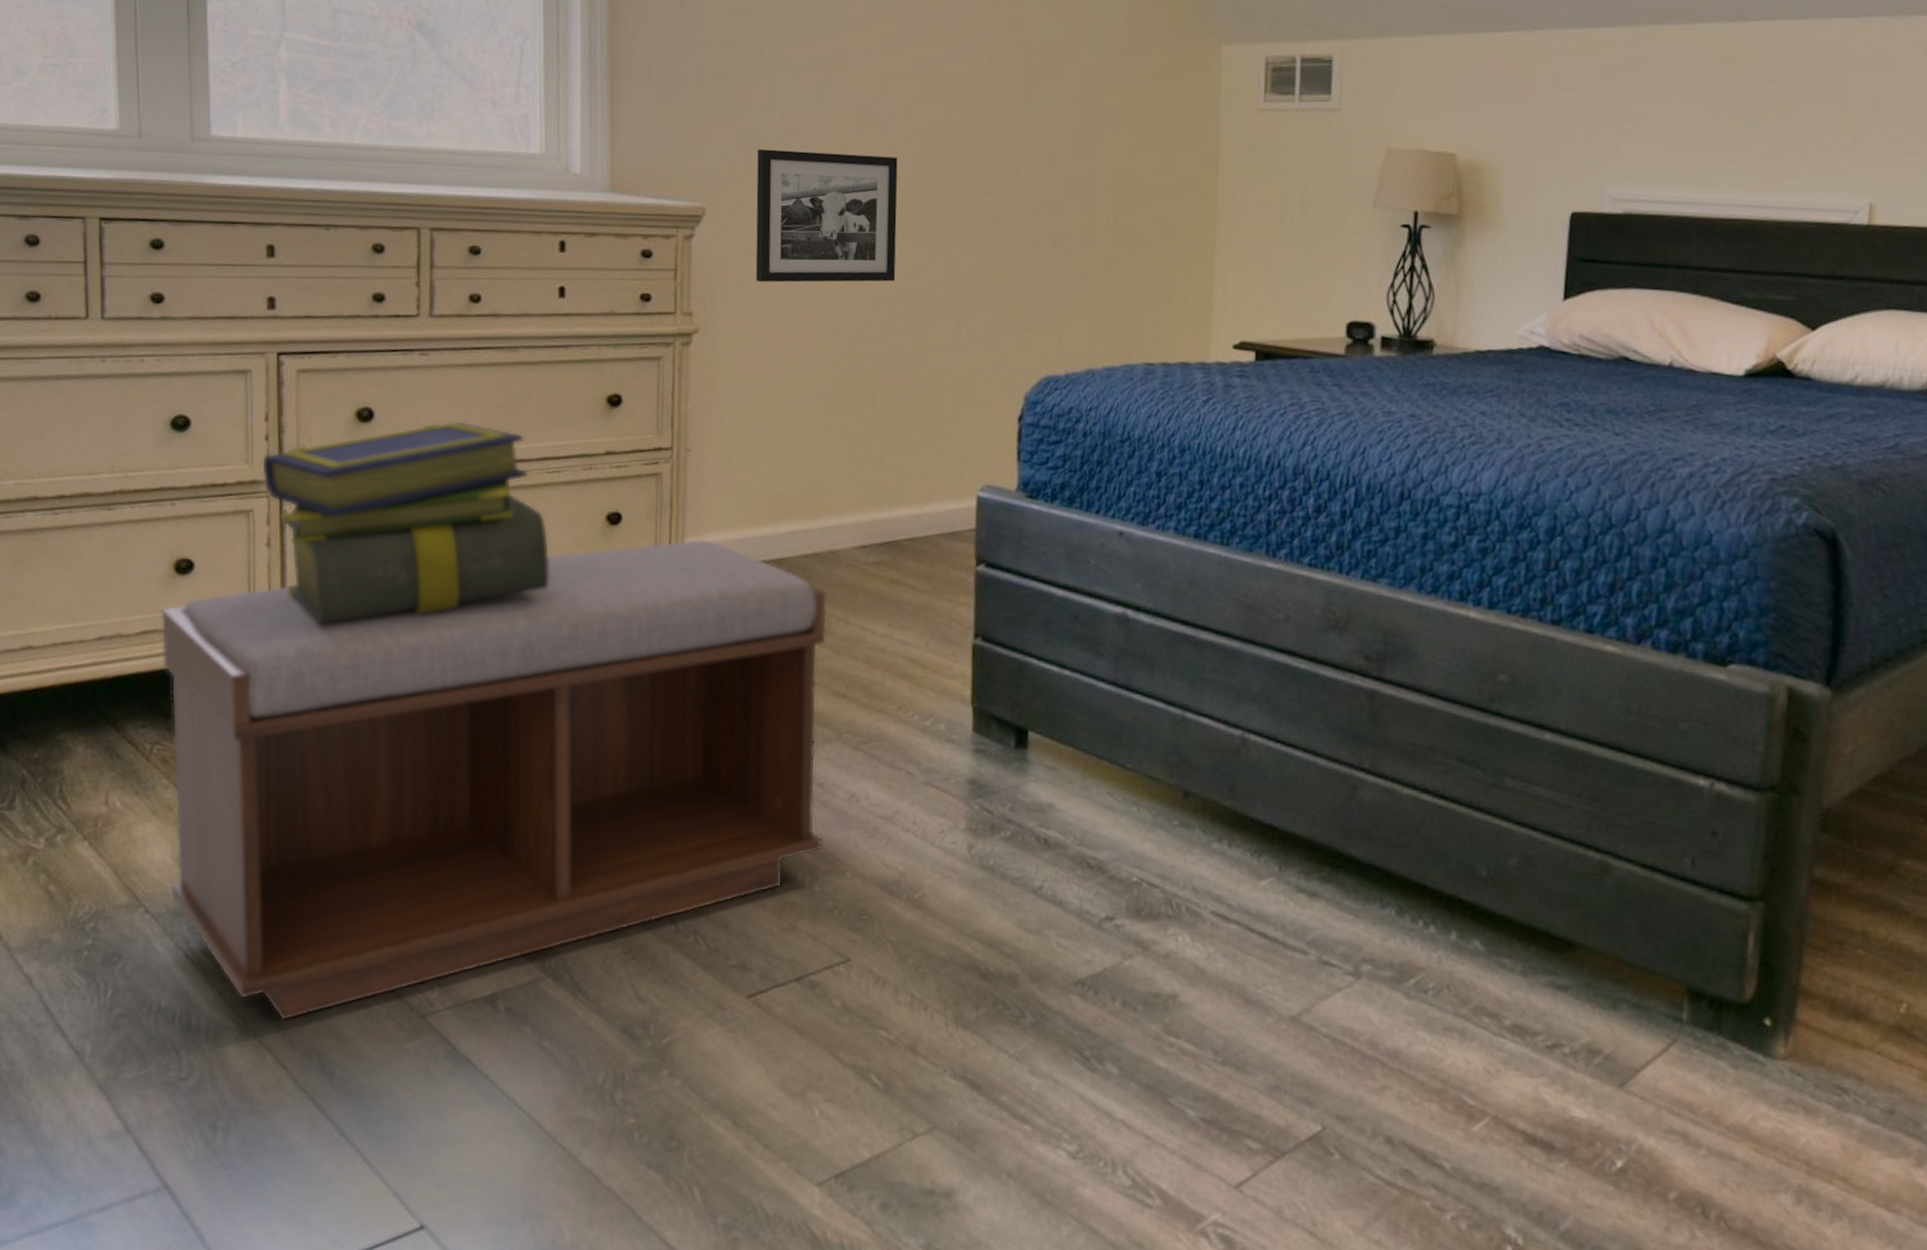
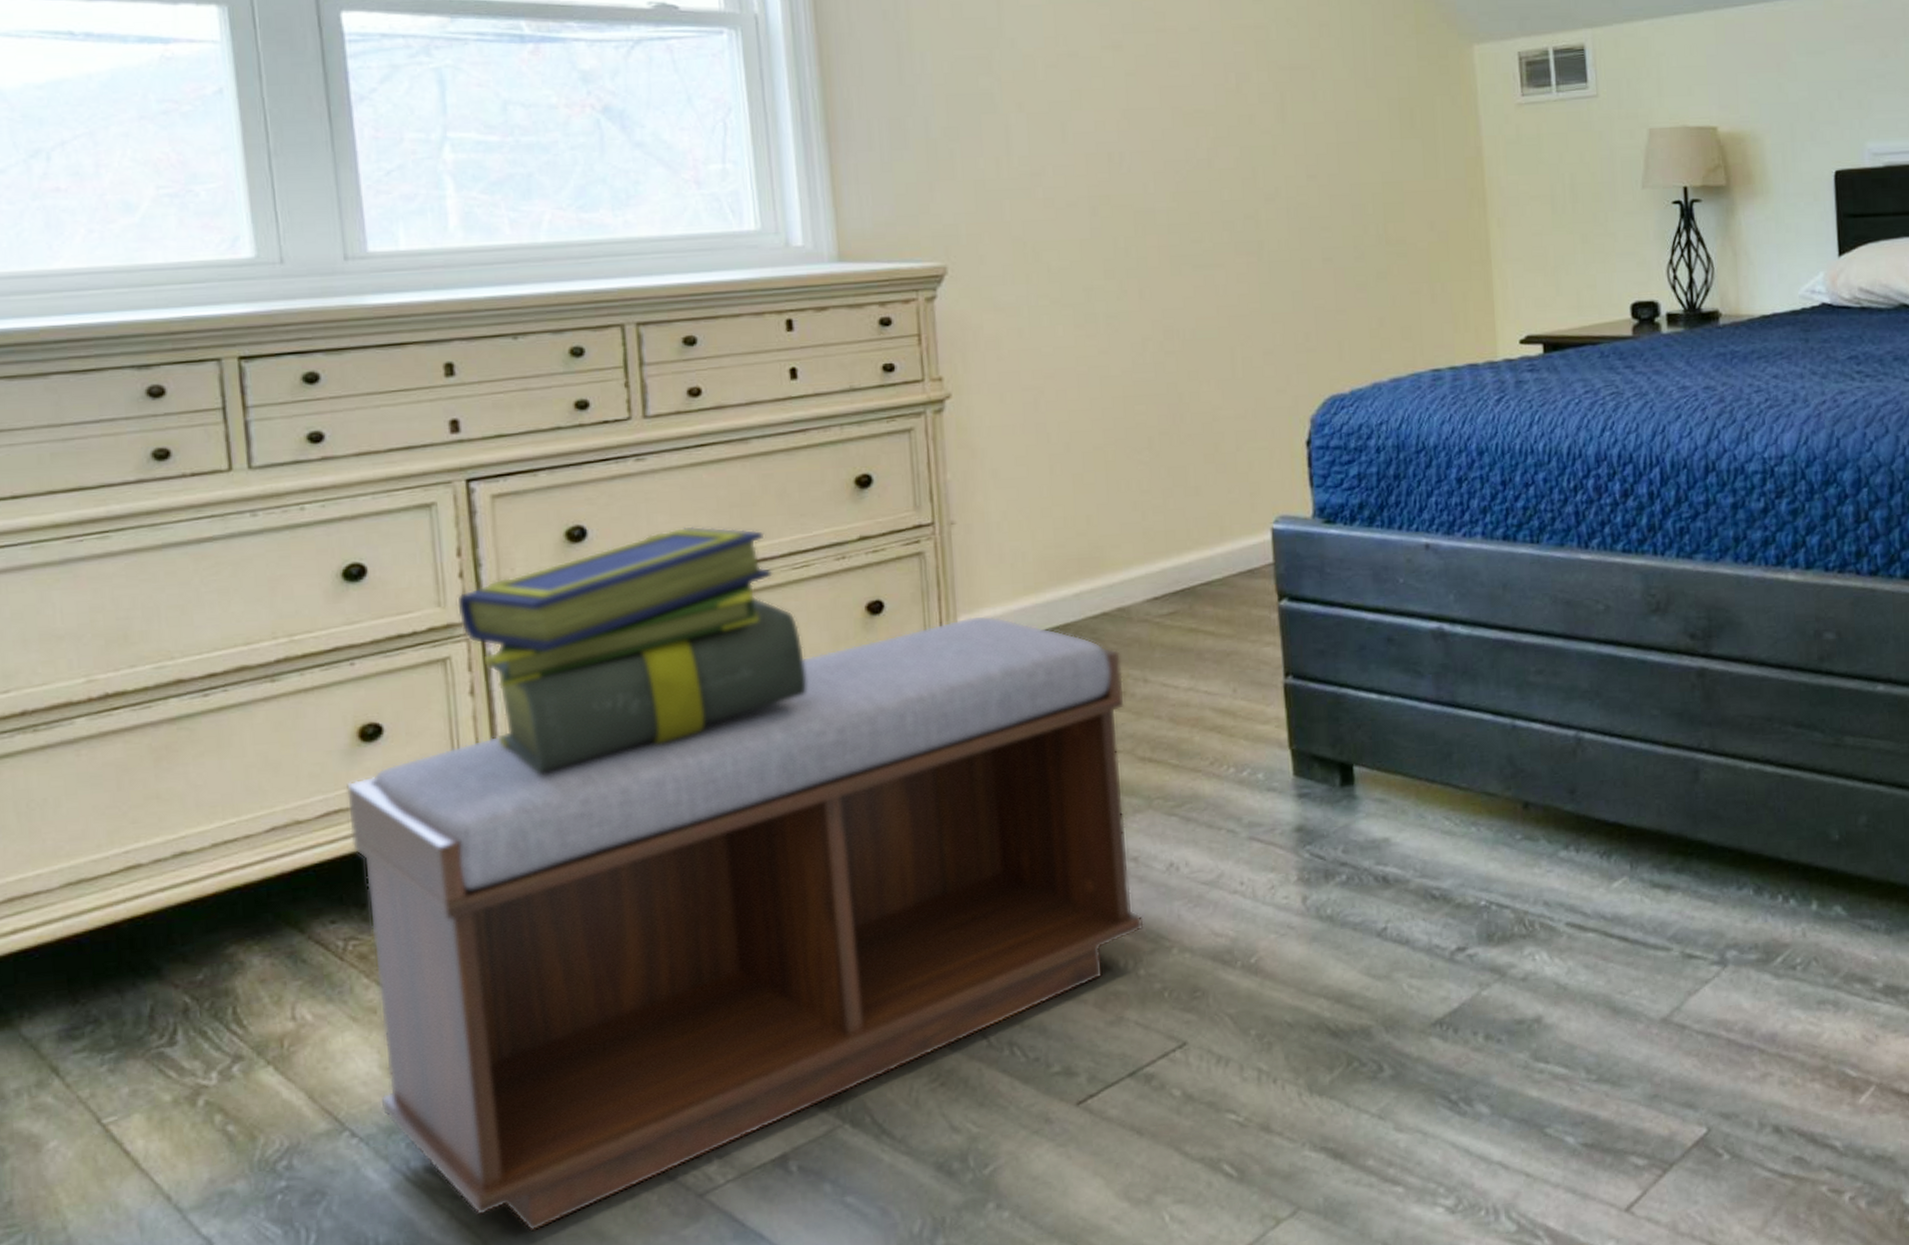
picture frame: present [755,148,898,283] -> none [998,191,1161,337]

